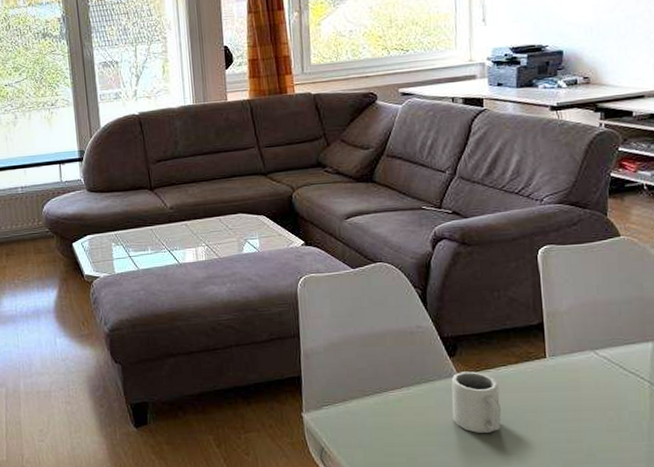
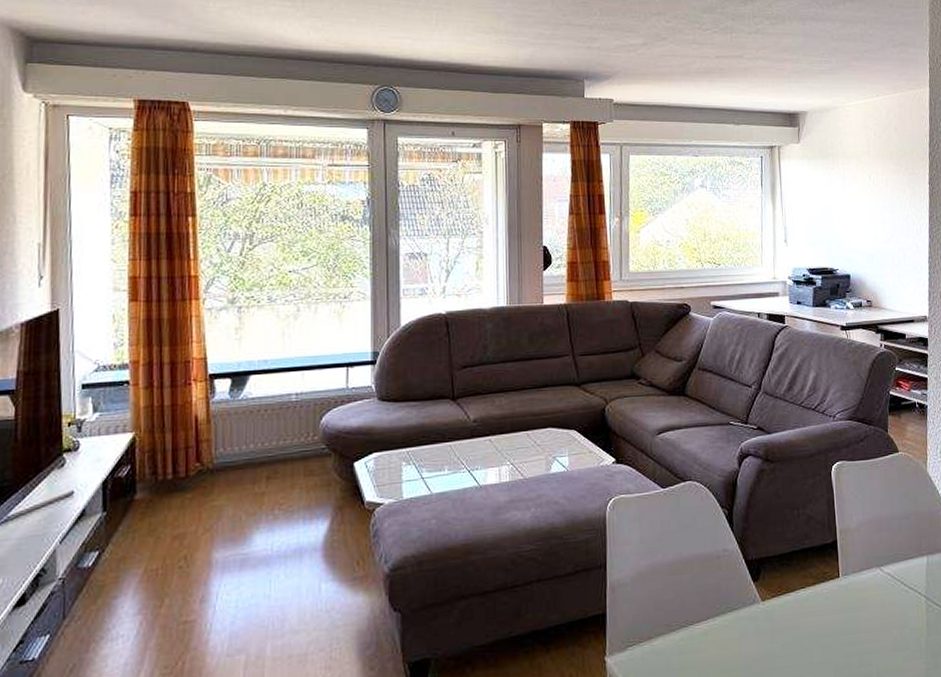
cup: present [451,371,501,433] -> none [754,596,801,664]

